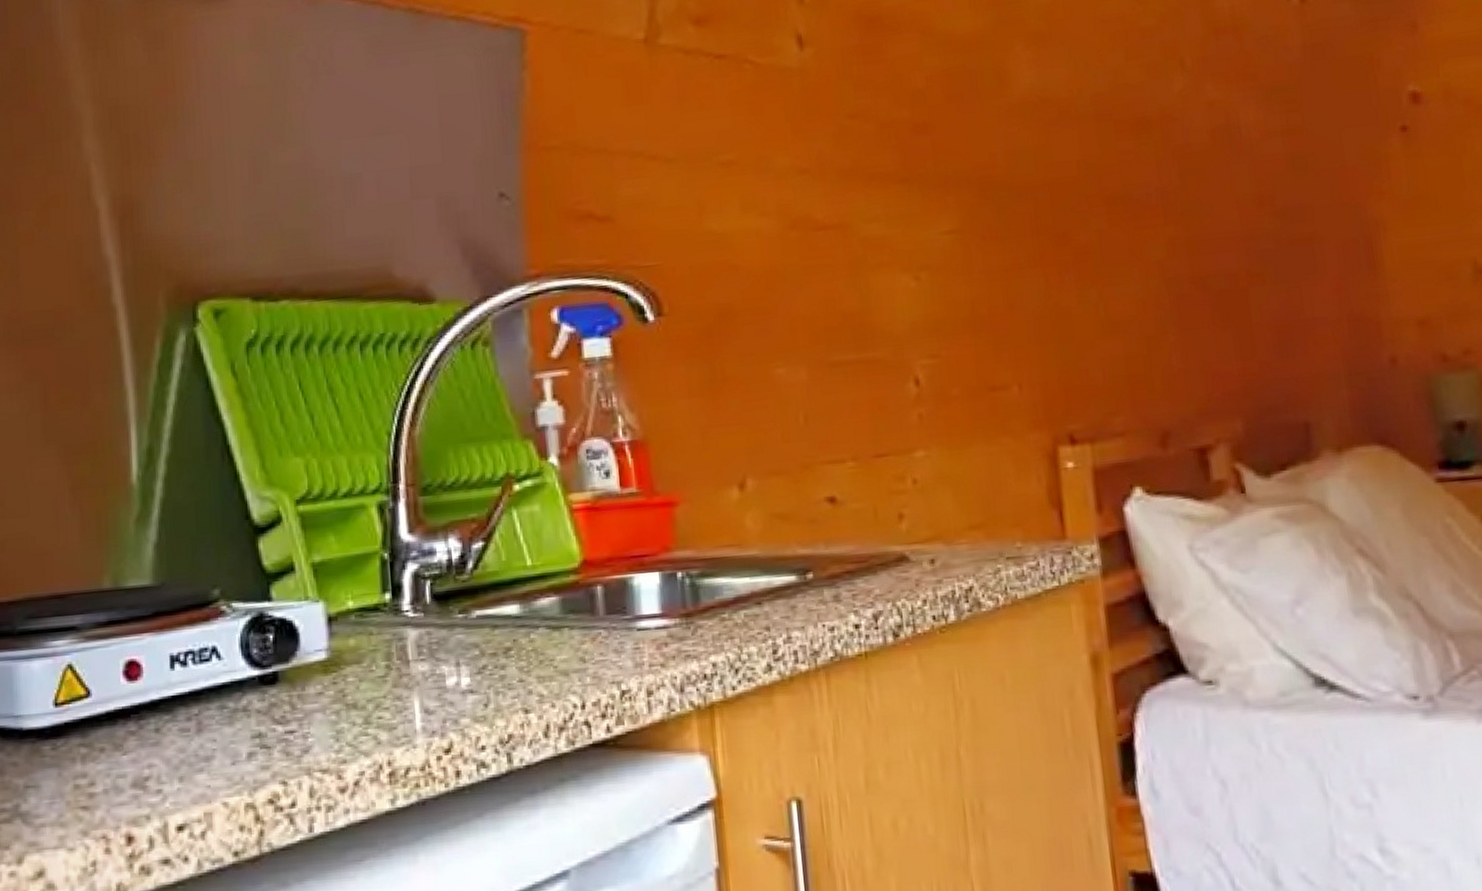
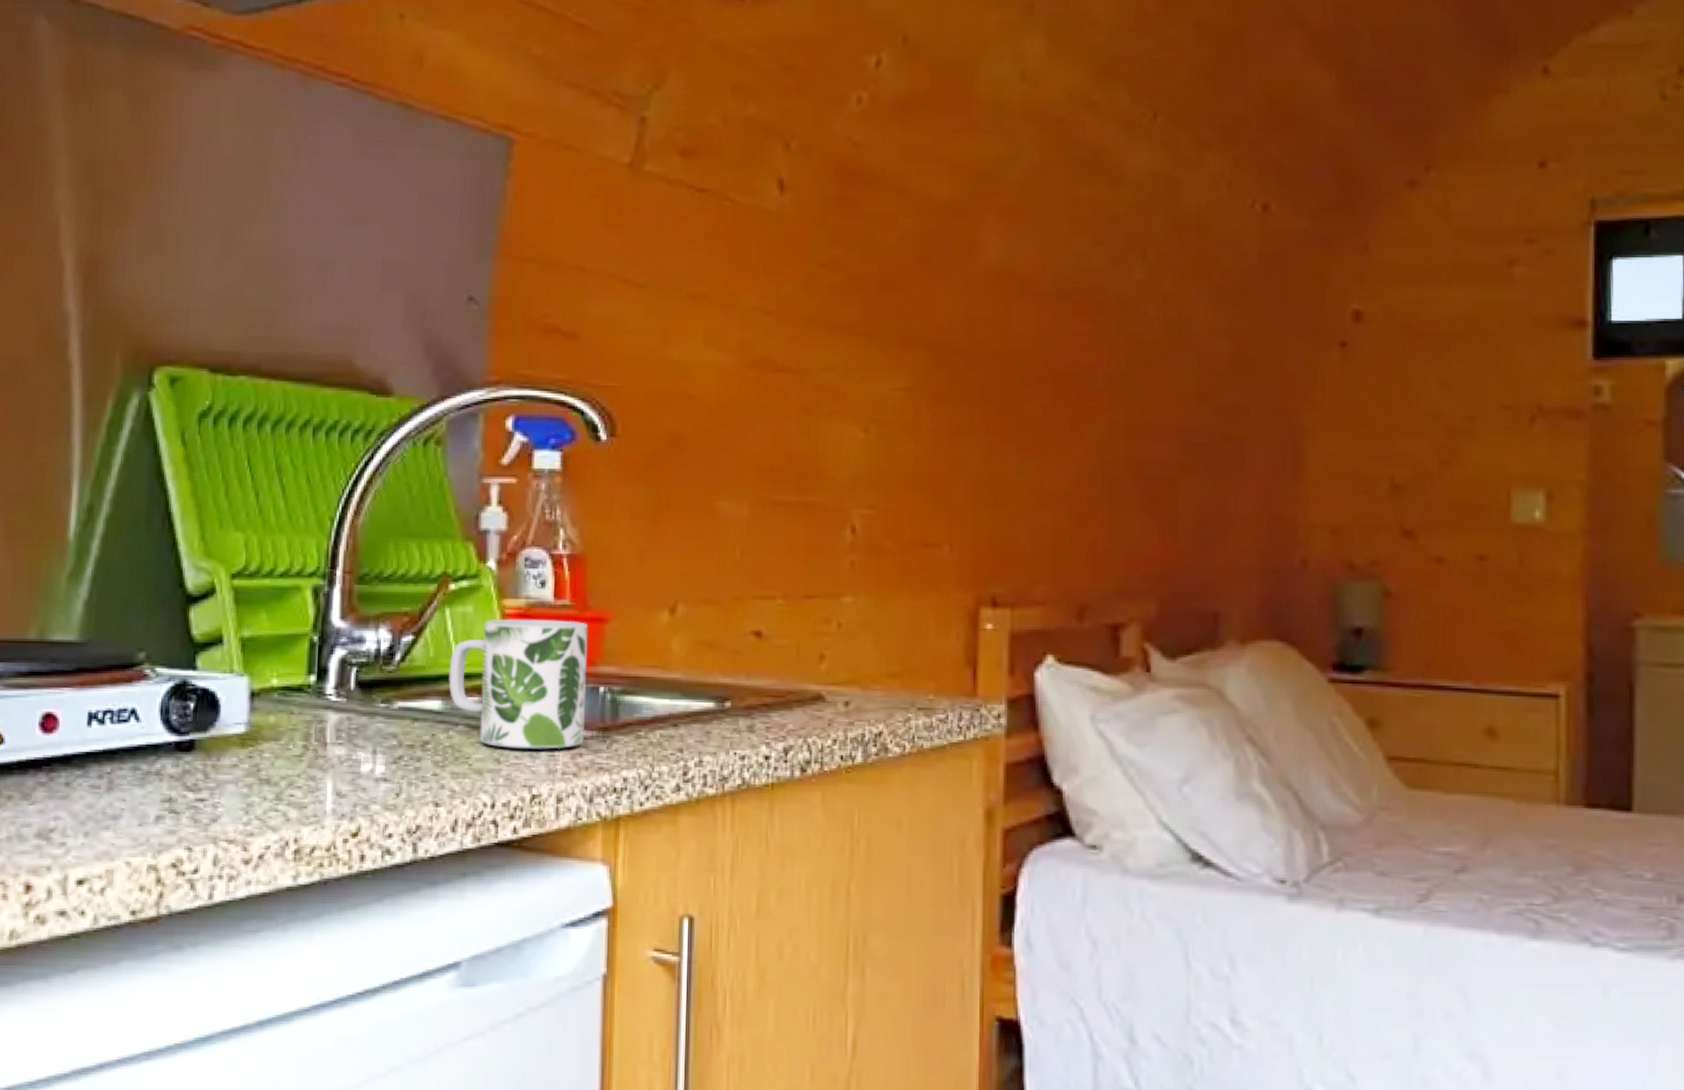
mug: none [522,507,669,646] -> present [449,619,588,749]

